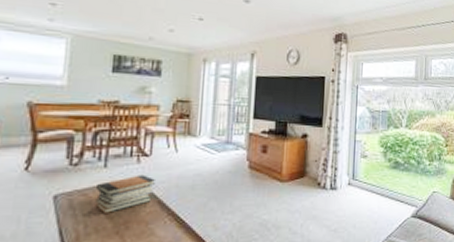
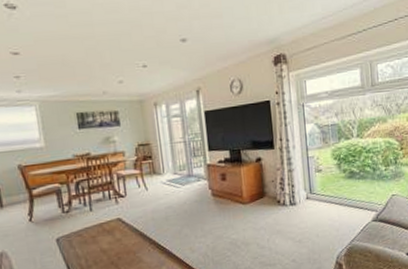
book stack: present [95,174,155,213] -> none [88,213,135,249]

